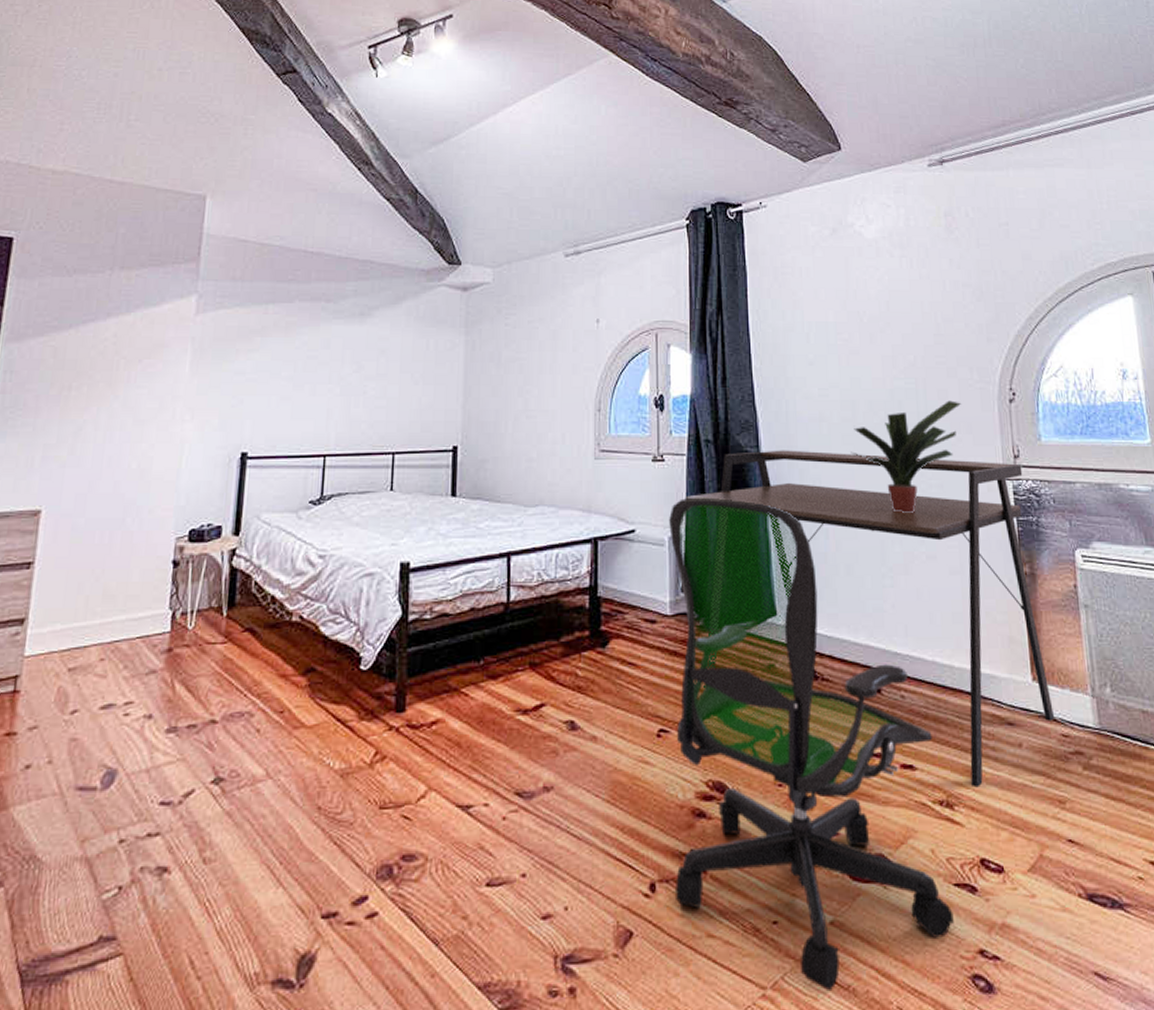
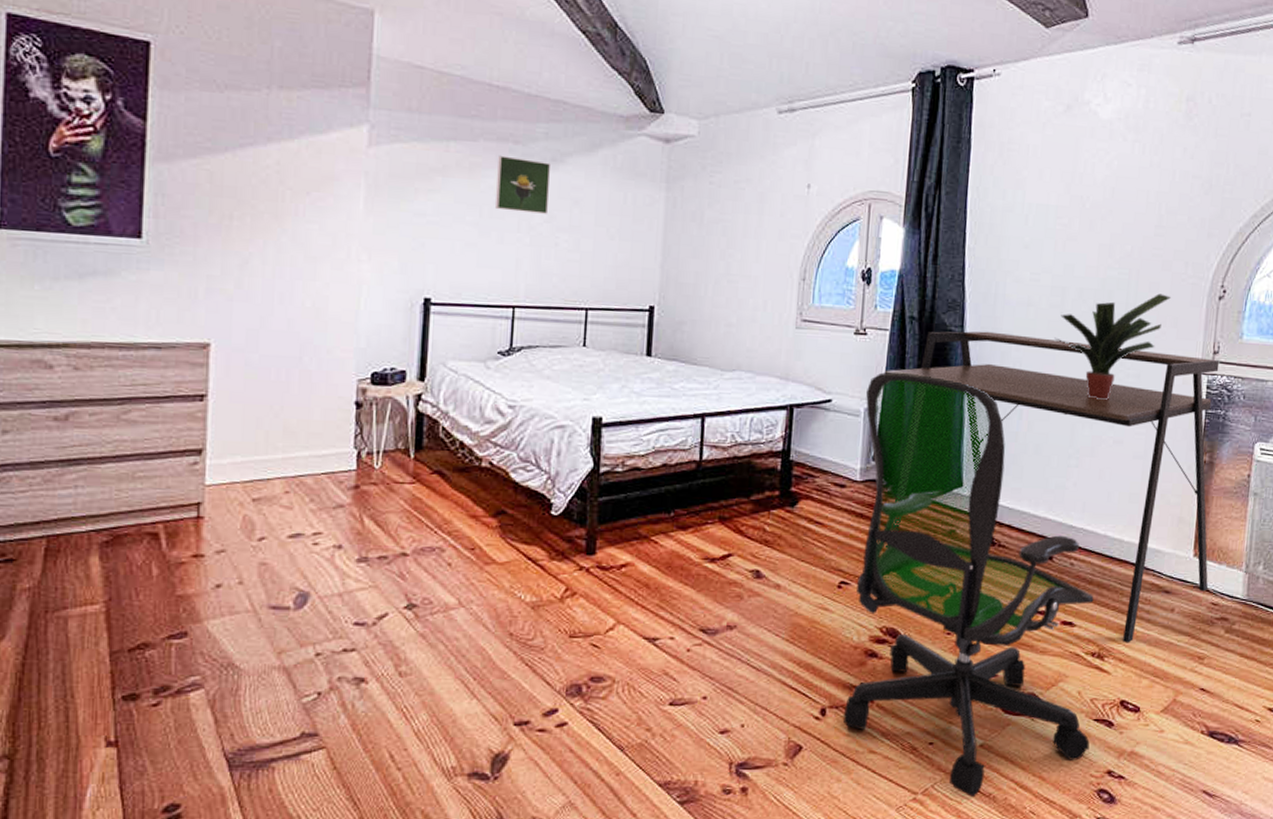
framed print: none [308,313,360,364] -> present [494,155,552,214]

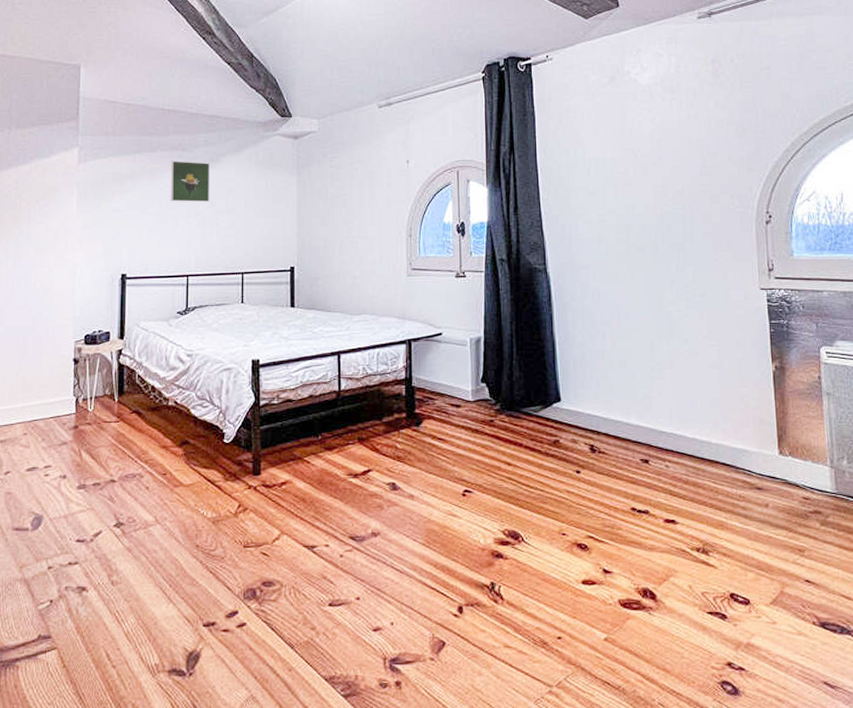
office chair: present [844,371,1094,798] -> none [470,306,707,690]
desk: present [885,331,1220,643] -> none [484,266,798,538]
potted plant: present [1054,293,1171,400] -> none [625,223,723,318]

